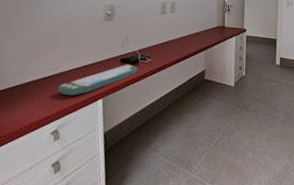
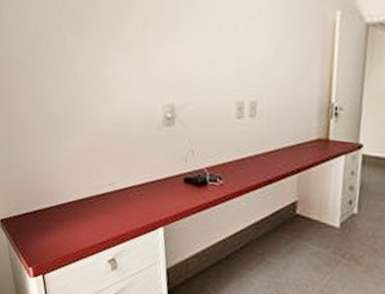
computer keyboard: present [58,64,137,96] -> none [113,185,205,220]

